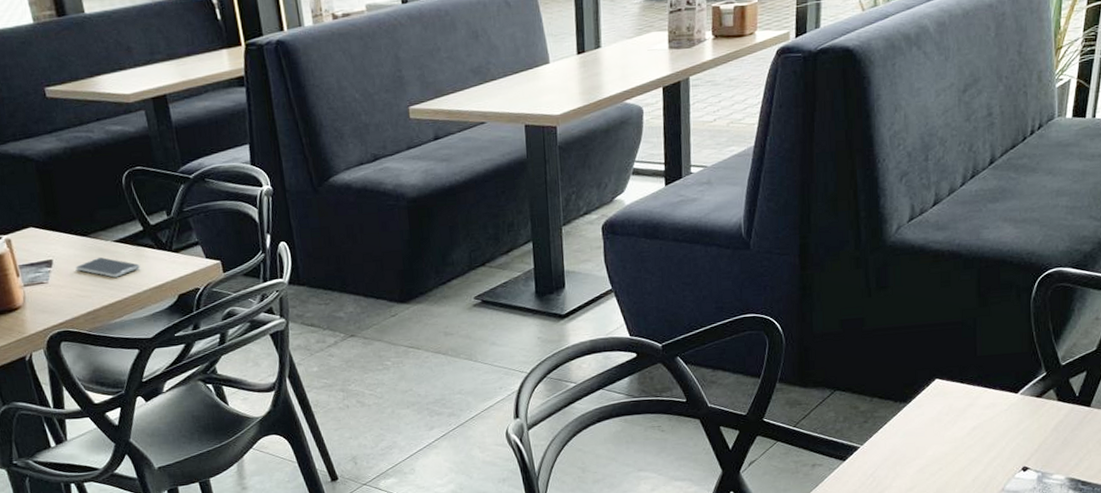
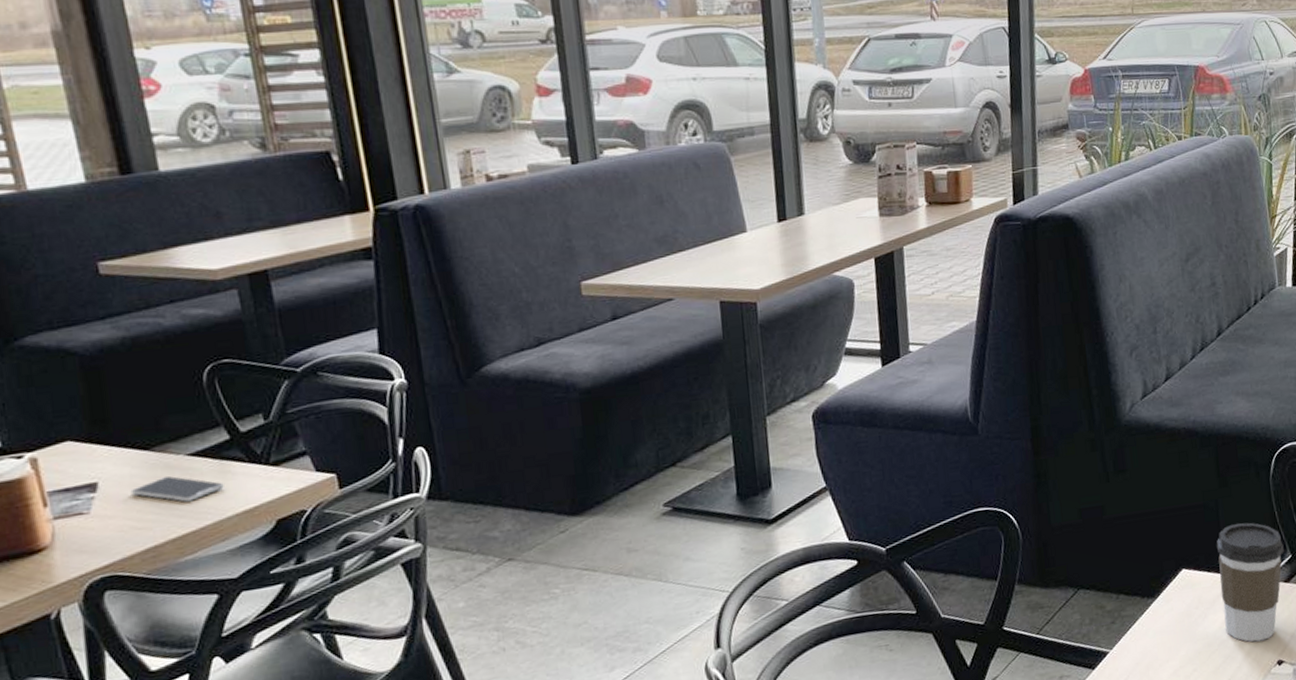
coffee cup: none [971,340,1039,449] -> present [1216,522,1284,642]

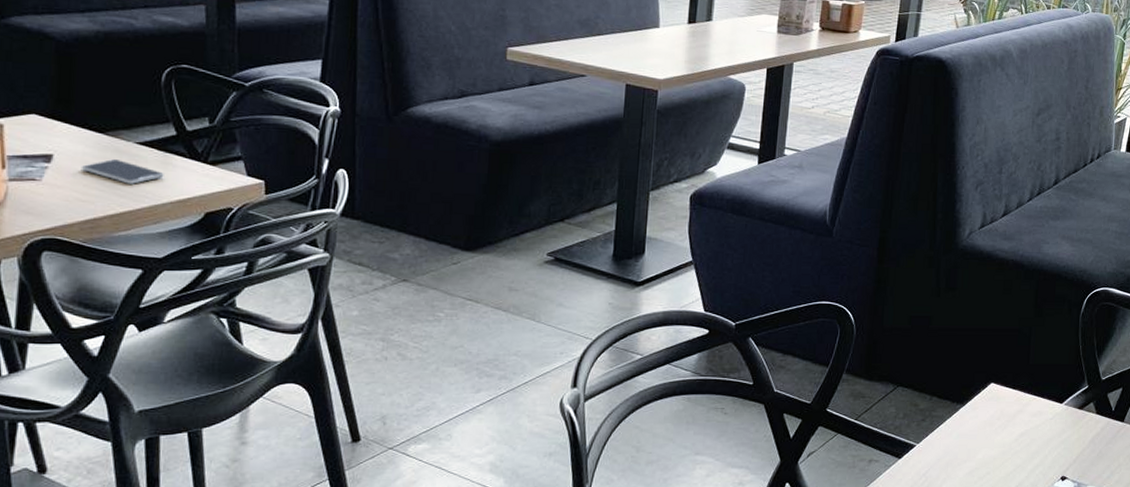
coffee cup: present [1216,522,1284,642] -> none [1021,350,1083,457]

